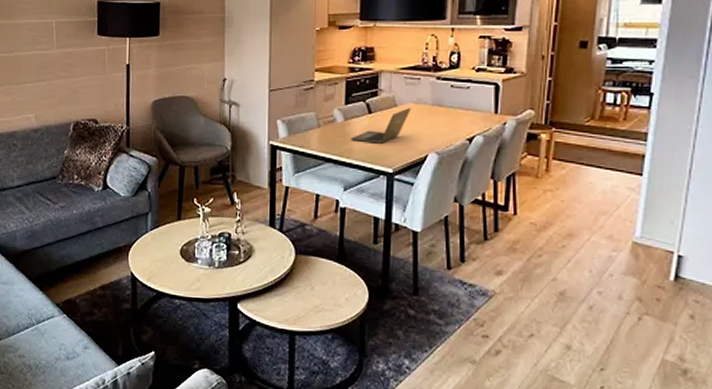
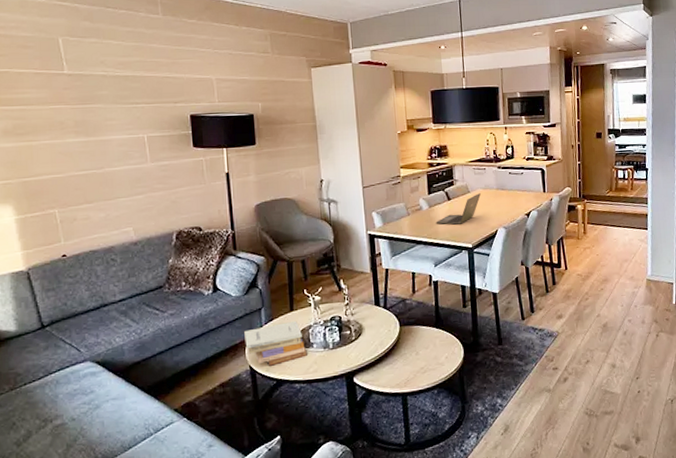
books: none [129,231,191,276] -> present [244,320,307,366]

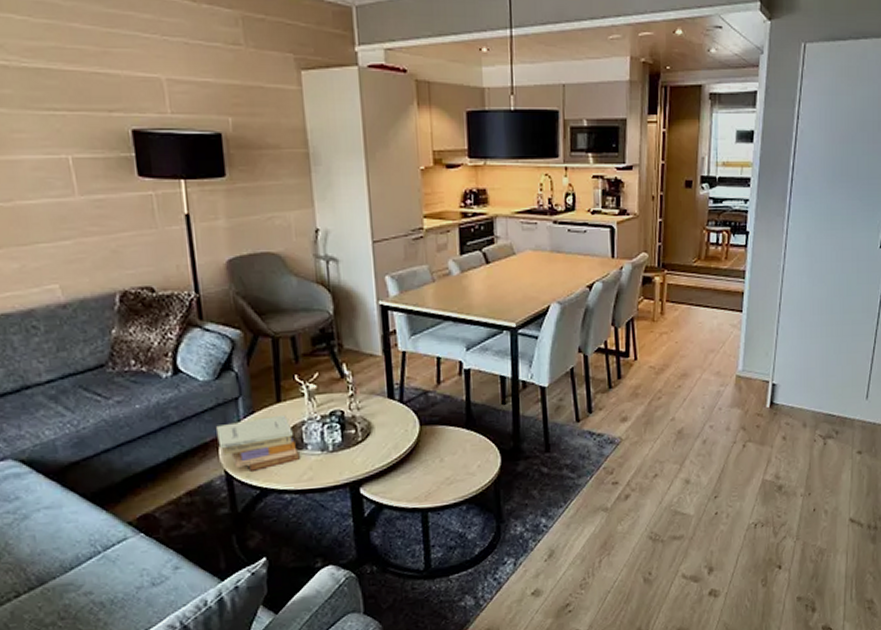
laptop: present [435,193,481,225] -> none [469,256,529,297]

